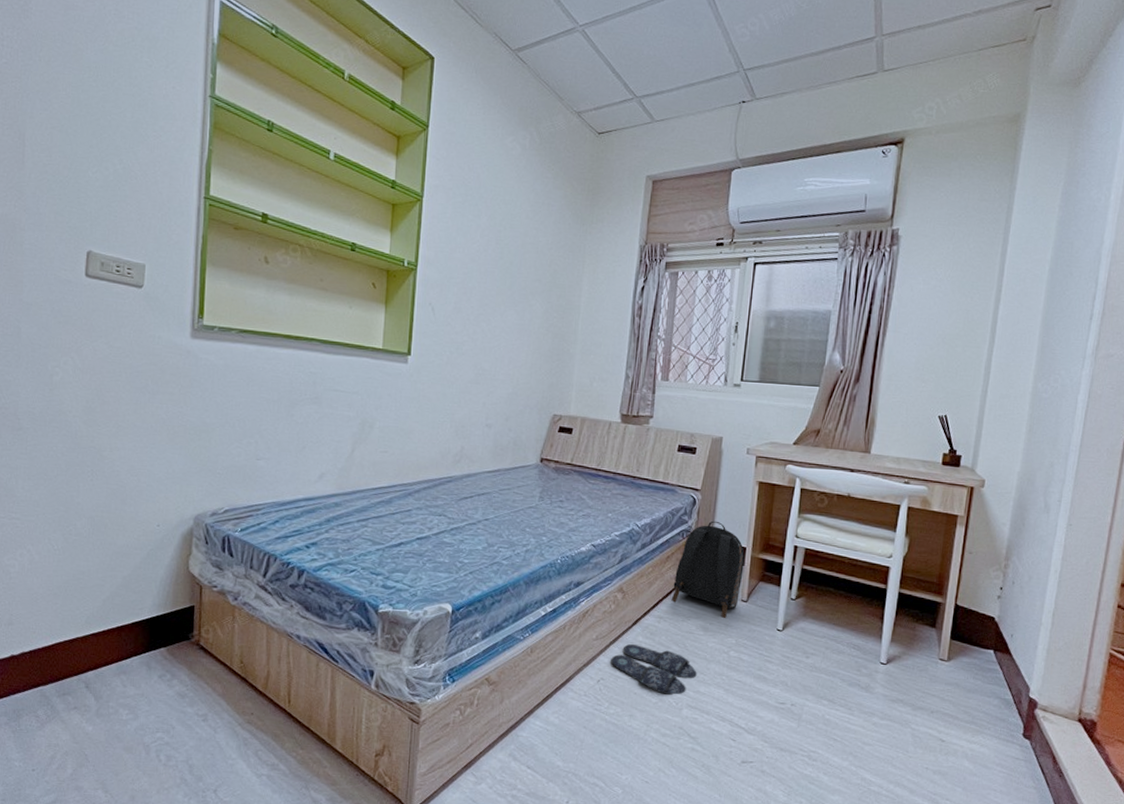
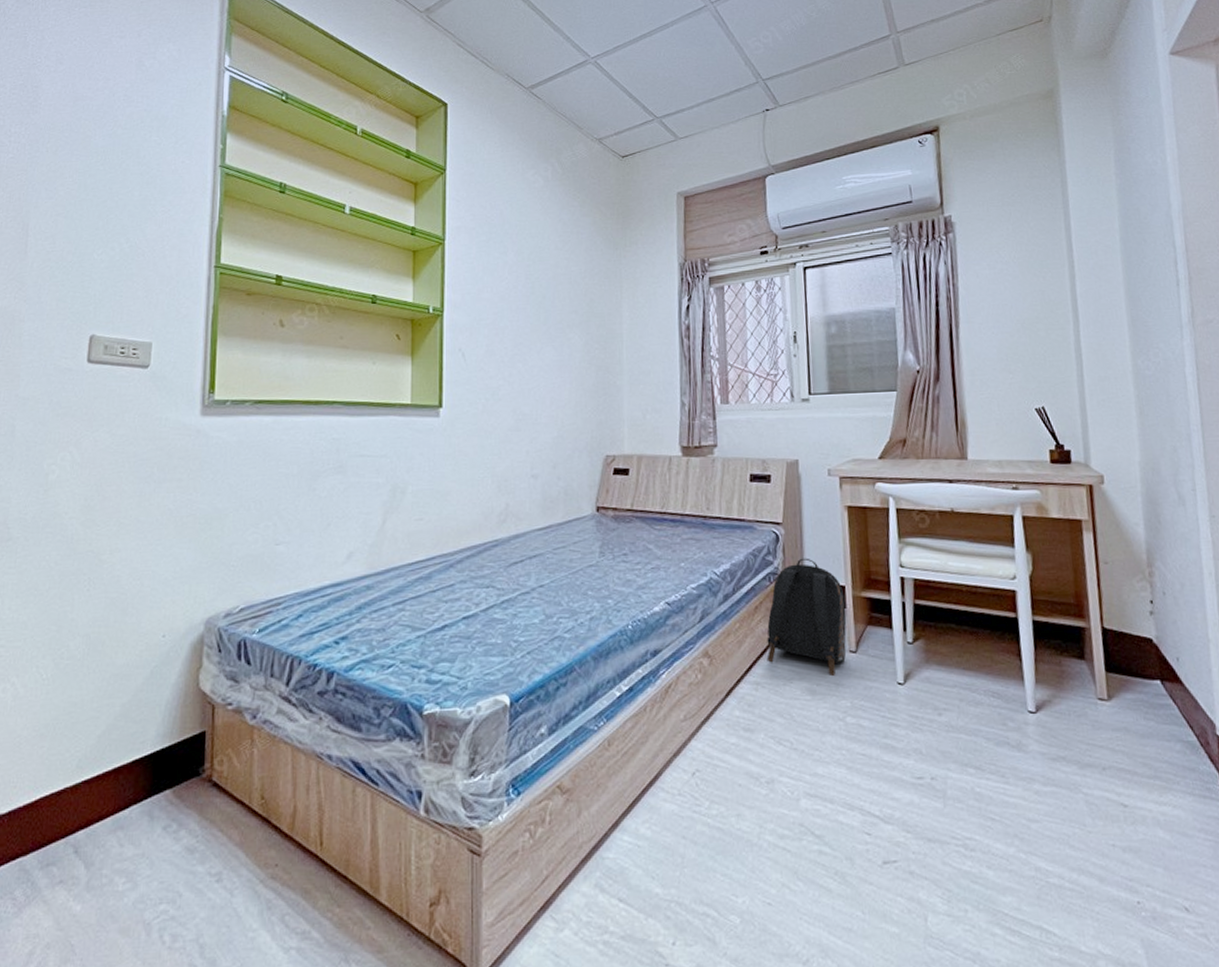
slippers: present [611,644,697,696] -> none [705,721,811,784]

